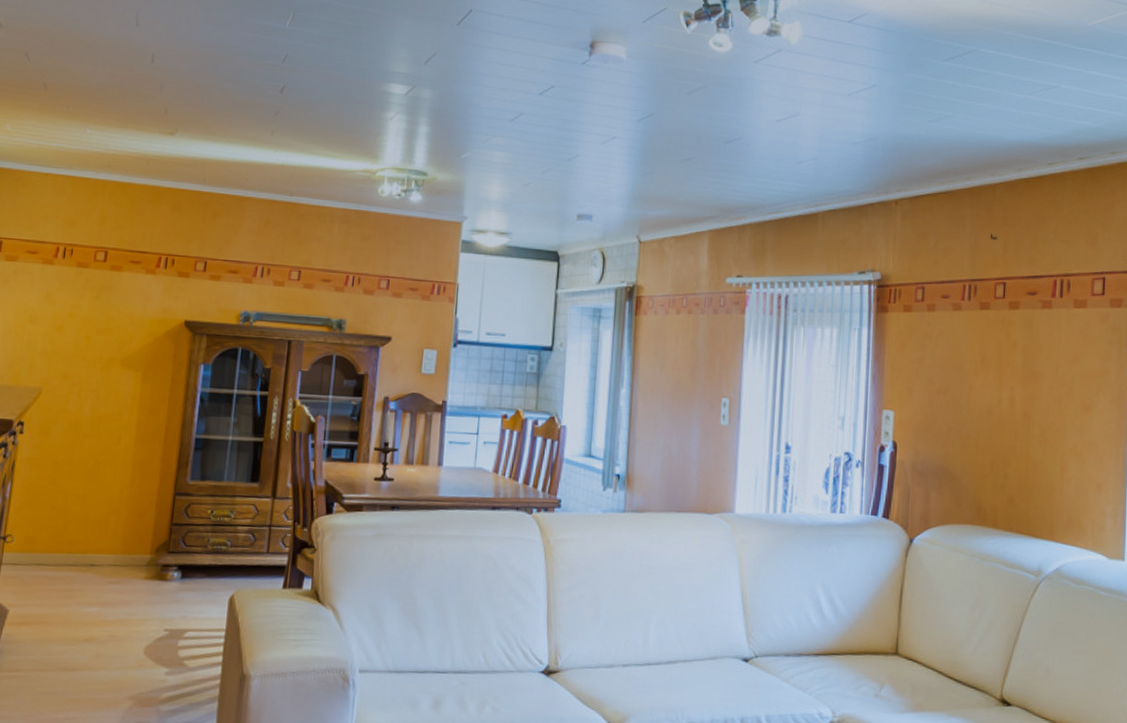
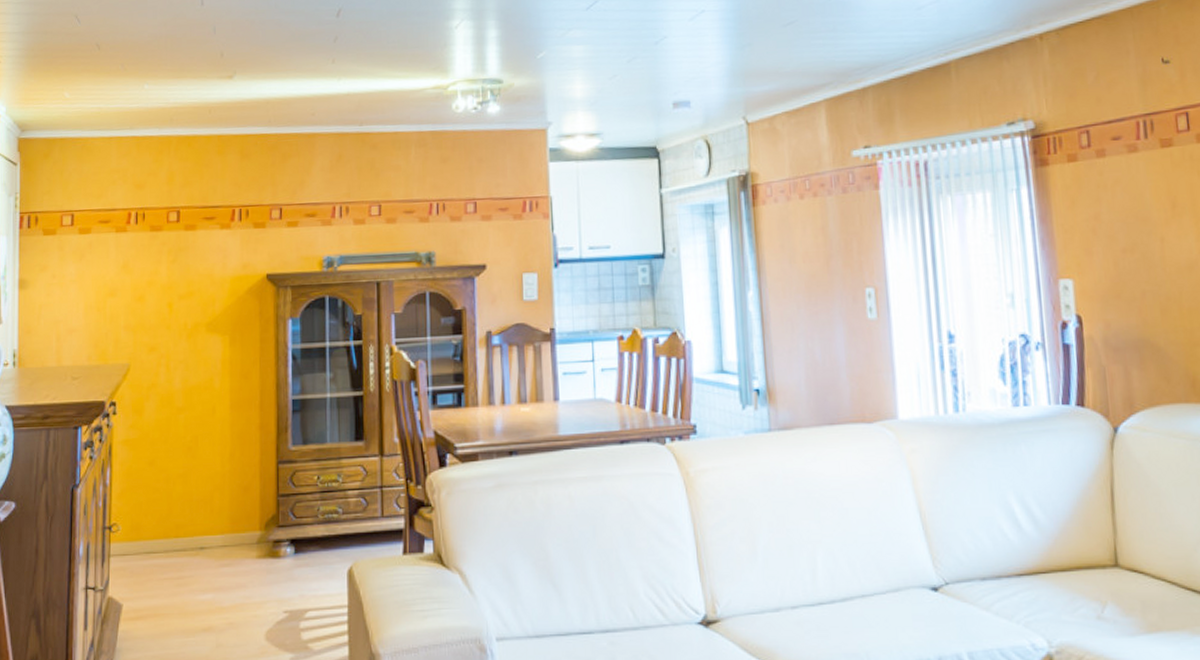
candlestick: present [373,403,399,482] -> none [481,338,510,425]

